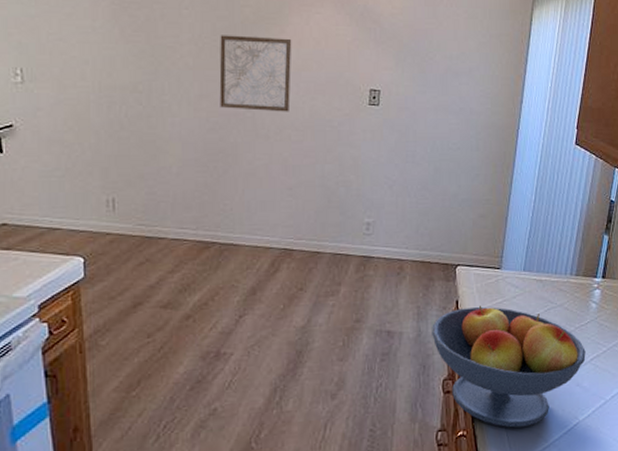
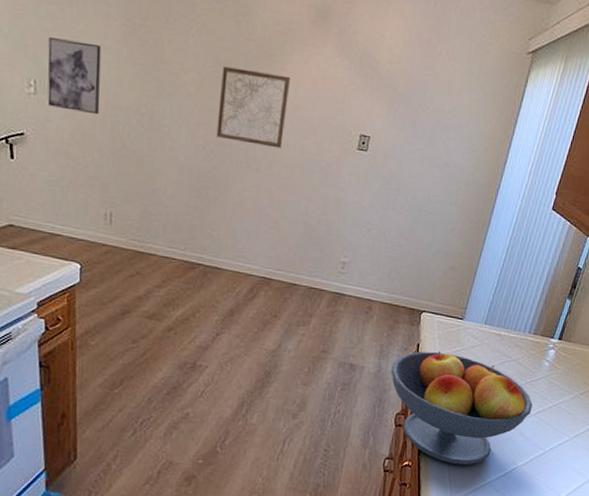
wall art: none [33,24,93,98] -> present [47,37,101,115]

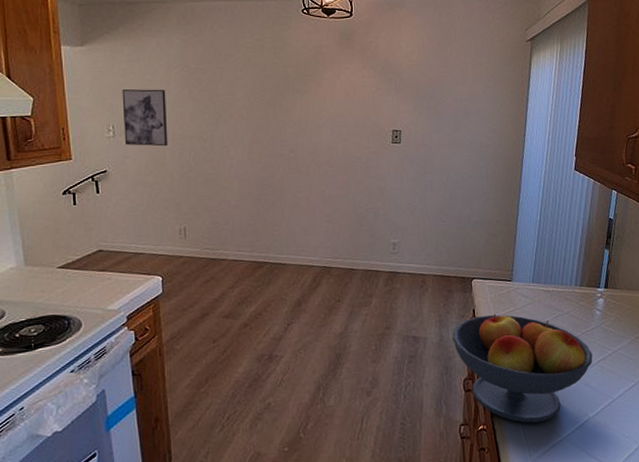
wall art: present [216,66,291,149] -> none [268,90,327,152]

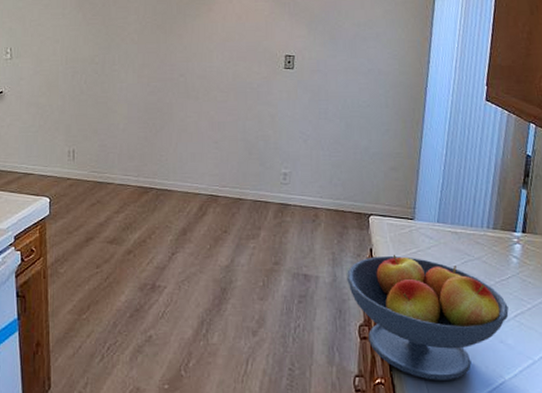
wall art: present [122,89,168,147] -> none [20,13,62,69]

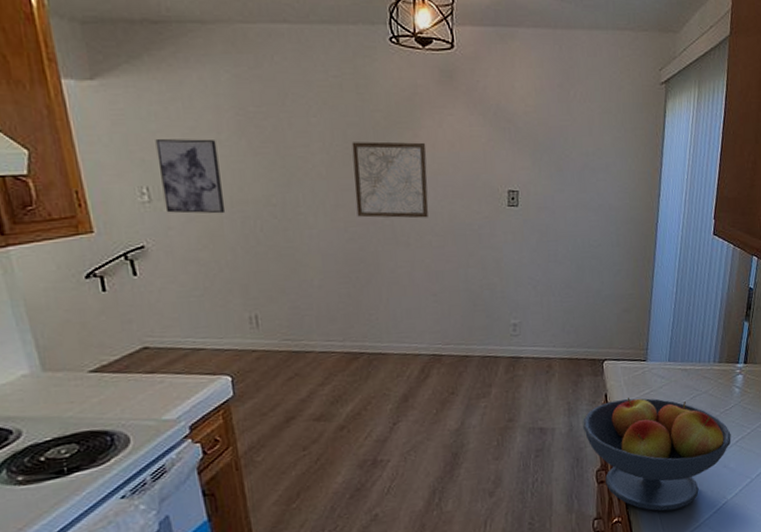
wall art: none [20,13,62,69] -> present [155,139,226,214]
wall art: none [158,14,218,77] -> present [351,141,429,219]

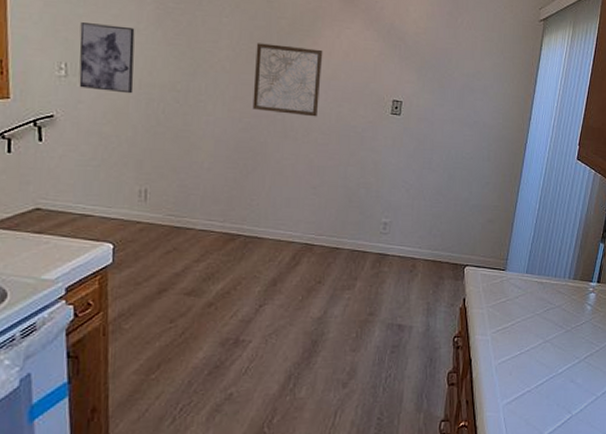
fruit bowl: present [583,397,731,512] -> none [440,303,580,420]

